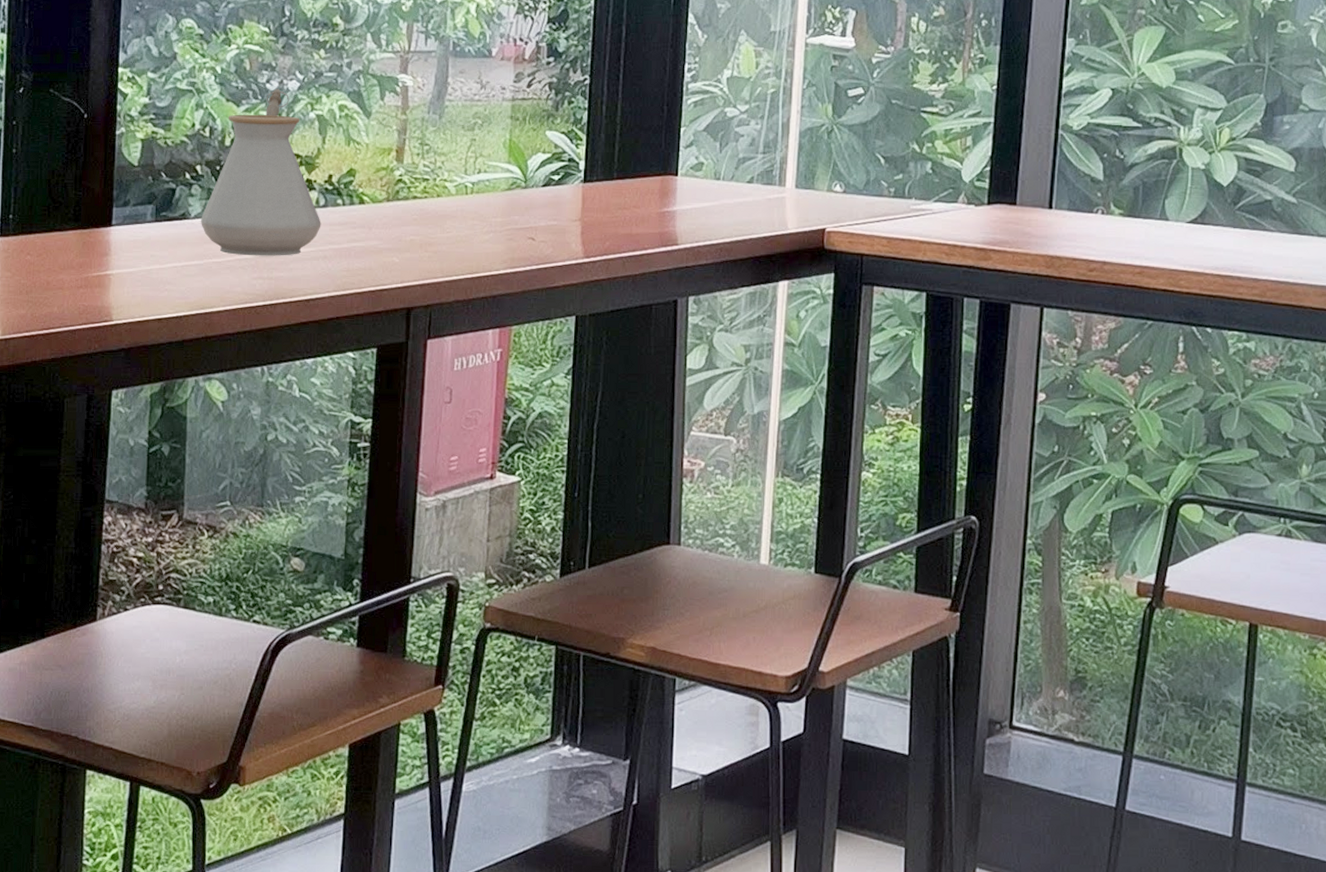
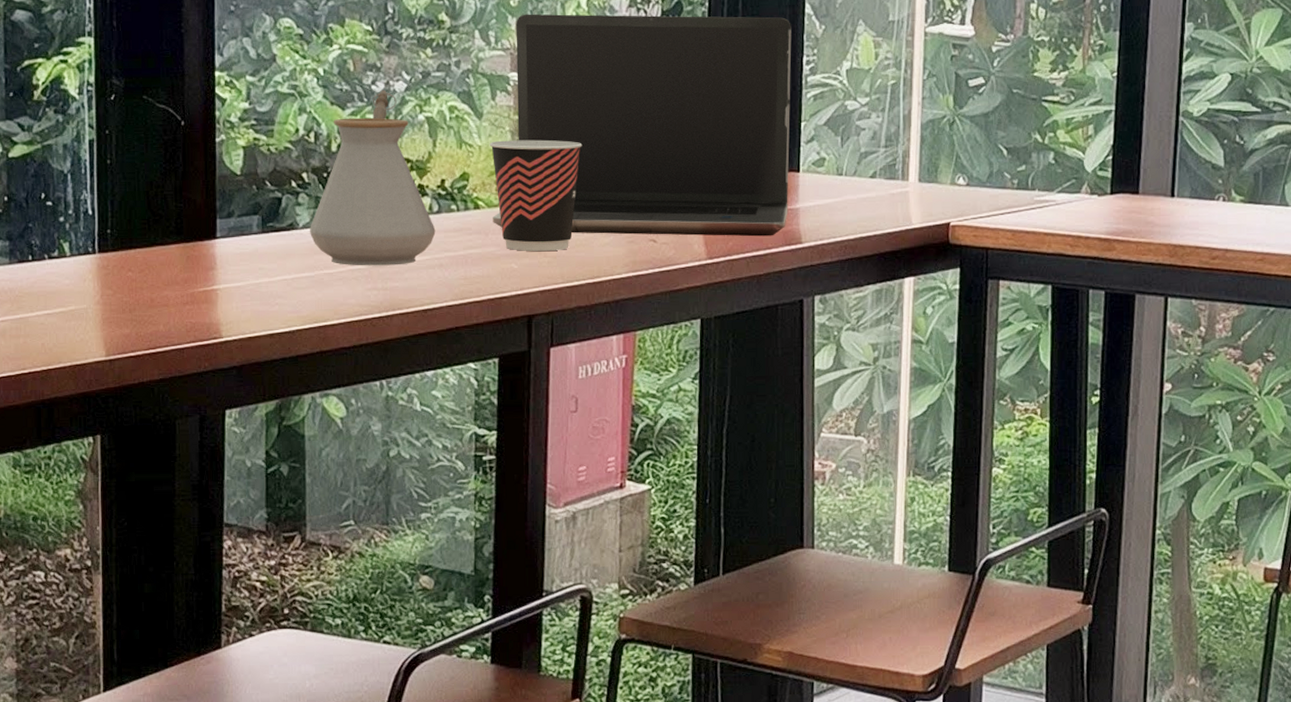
cup: none [376,139,466,246] -> present [489,139,583,251]
laptop computer: none [377,18,674,237] -> present [493,14,792,237]

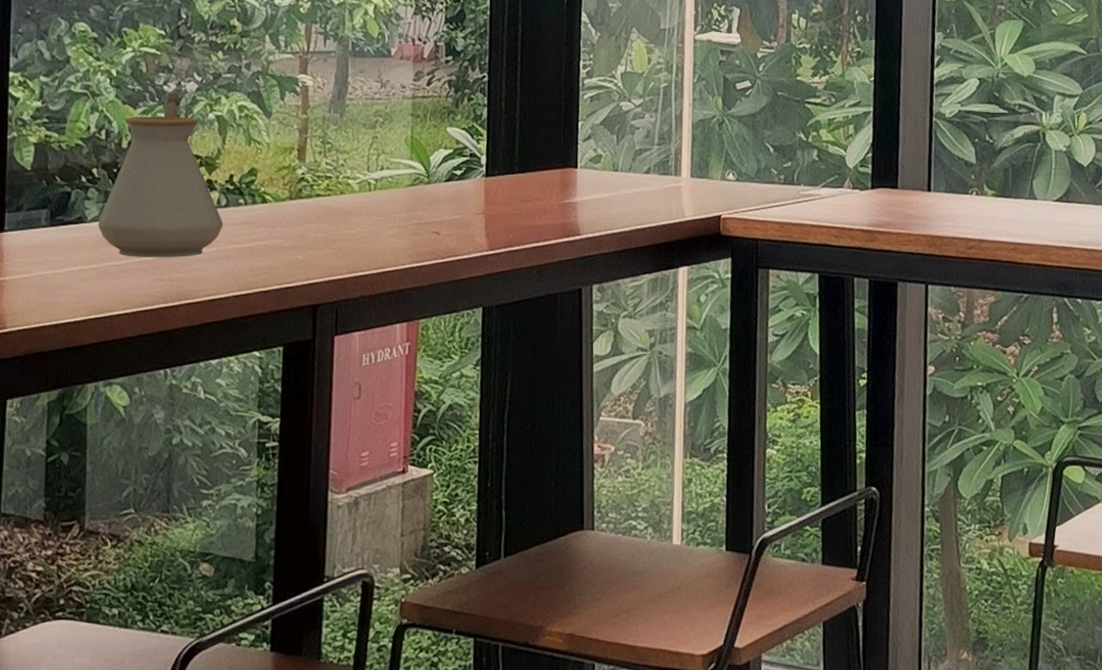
cup: present [489,139,583,251] -> none [277,137,368,243]
laptop computer: present [493,14,792,237] -> none [280,20,569,229]

